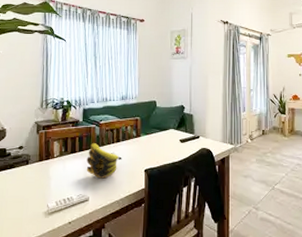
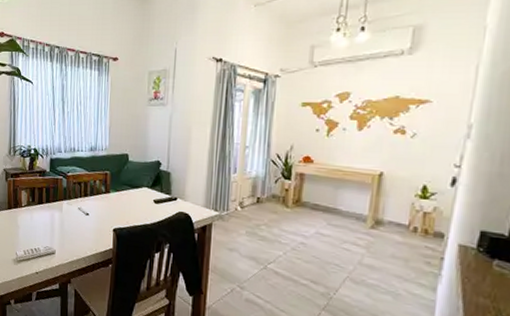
banana: present [86,143,119,179] -> none [53,196,86,234]

